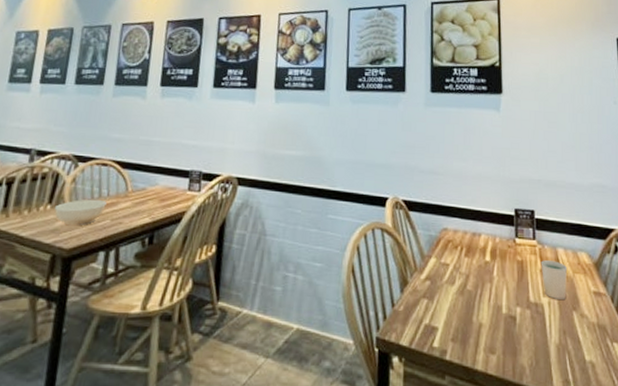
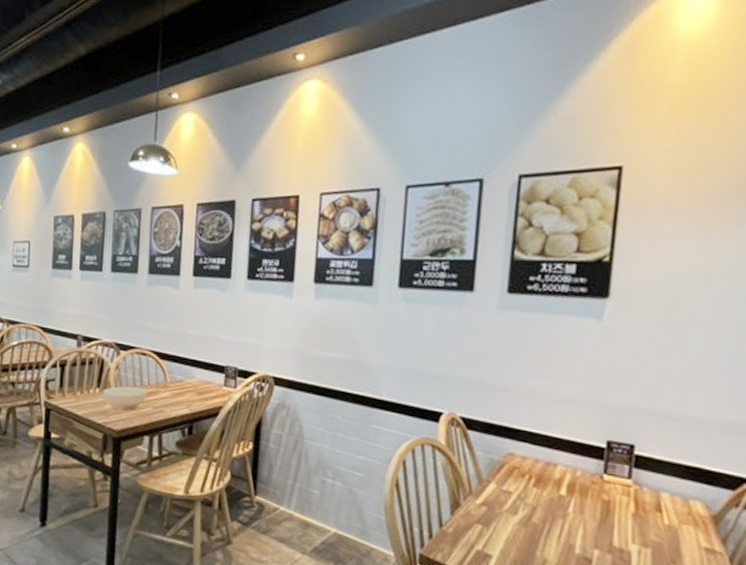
cup: present [541,260,568,299] -> none [634,503,672,551]

